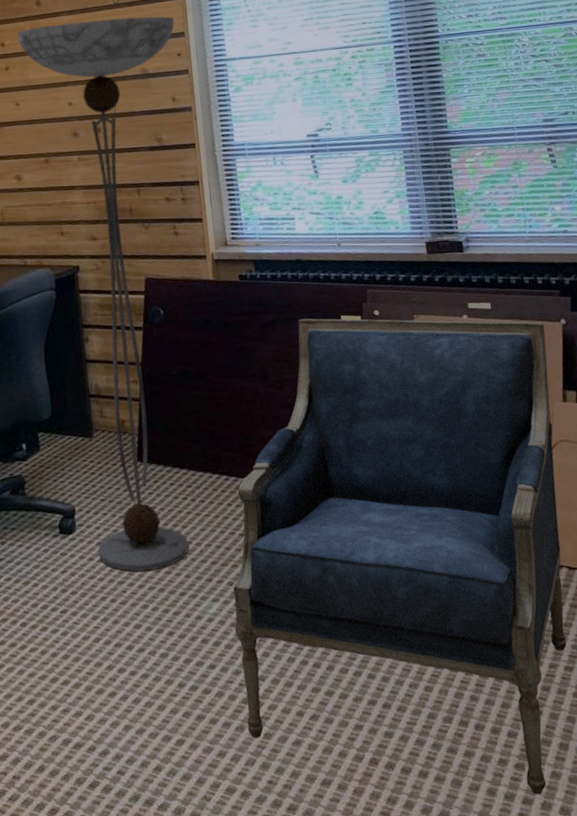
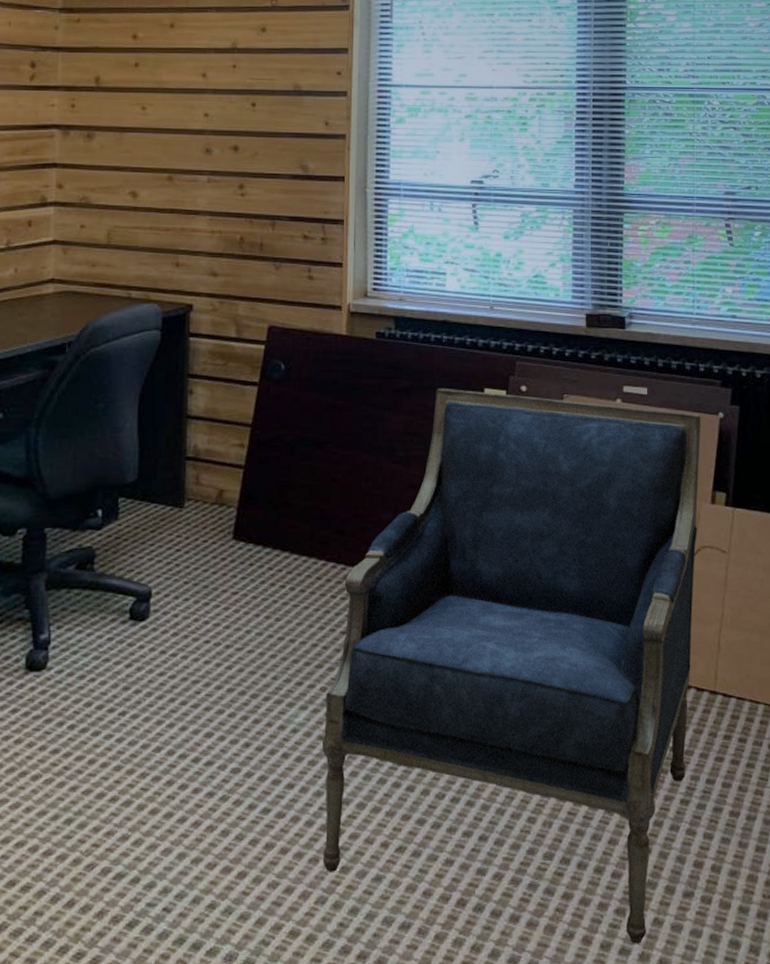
floor lamp: present [17,16,189,572] -> none [154,21,338,670]

